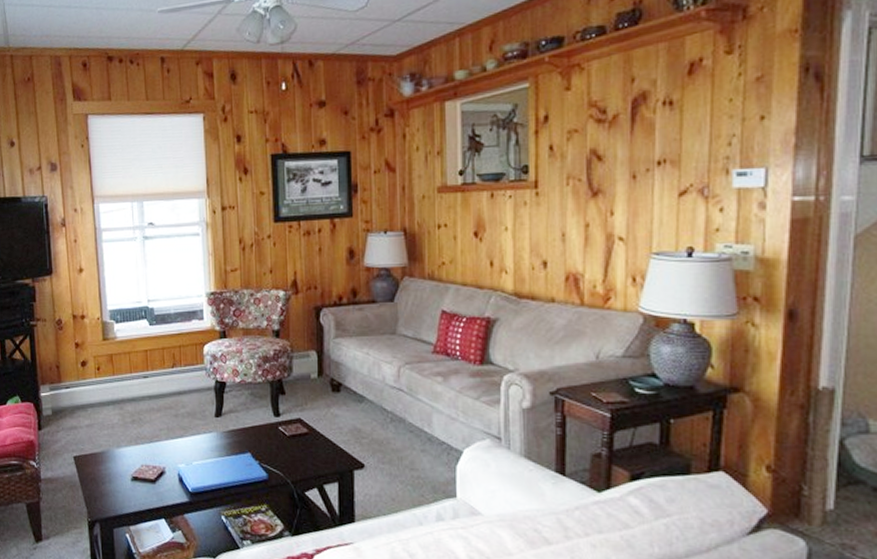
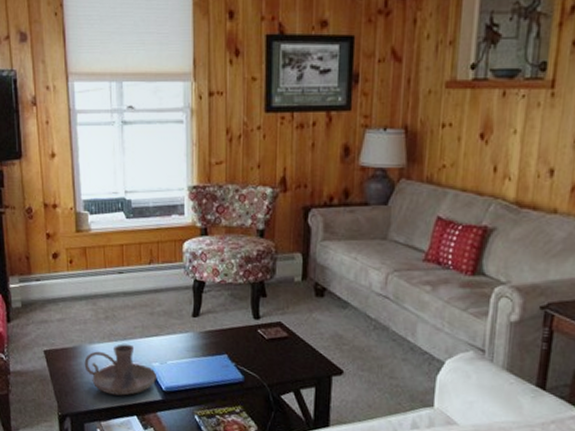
candle holder: none [112,446,182,499] -> present [84,344,156,396]

